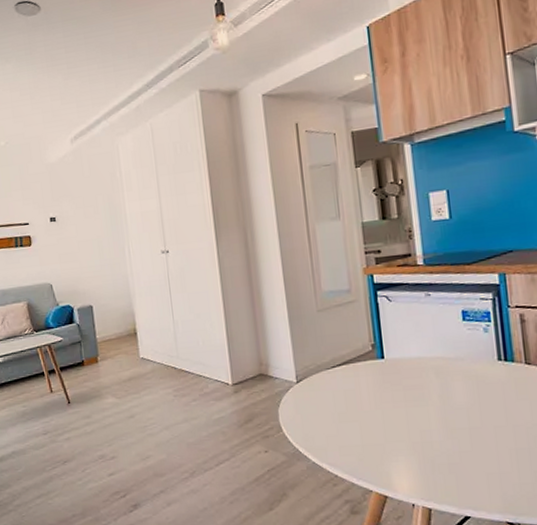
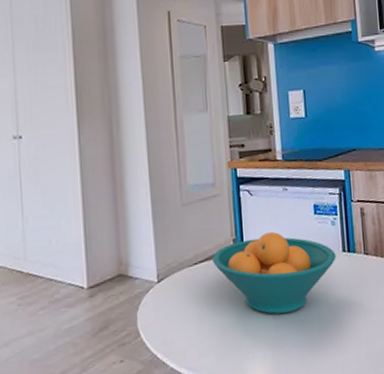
fruit bowl: none [350,337,490,421] -> present [212,231,336,315]

